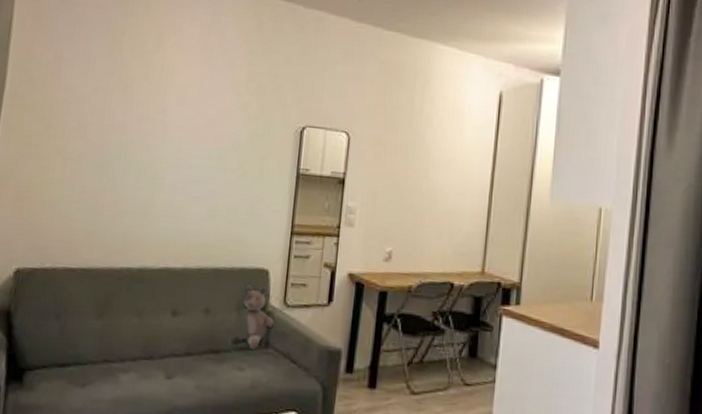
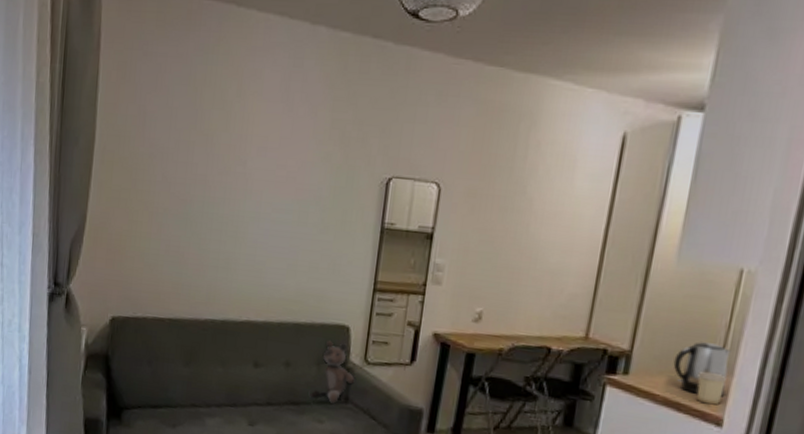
kettle: none [555,272,599,320] -> present [673,342,731,396]
cup: none [575,298,598,329] -> present [696,371,726,406]

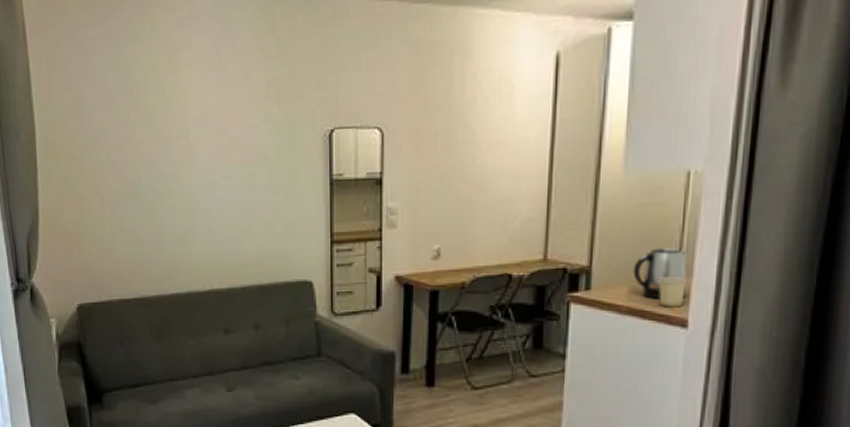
stuffed animal: present [308,340,355,404] -> none [281,297,325,358]

